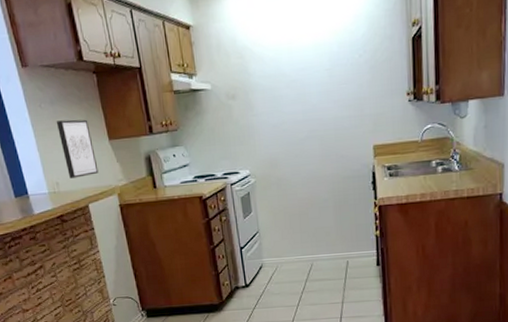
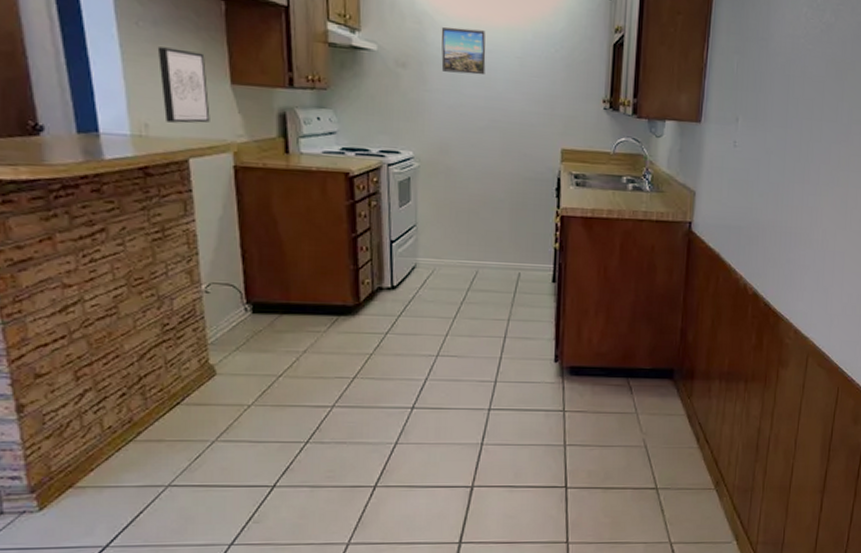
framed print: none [259,52,301,96] -> present [441,27,486,76]

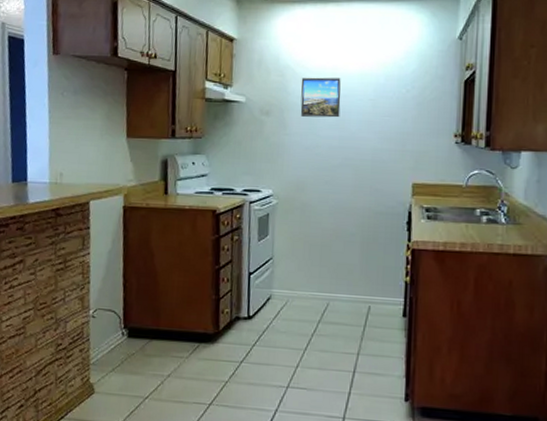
wall art: present [157,47,210,124] -> none [75,111,109,172]

